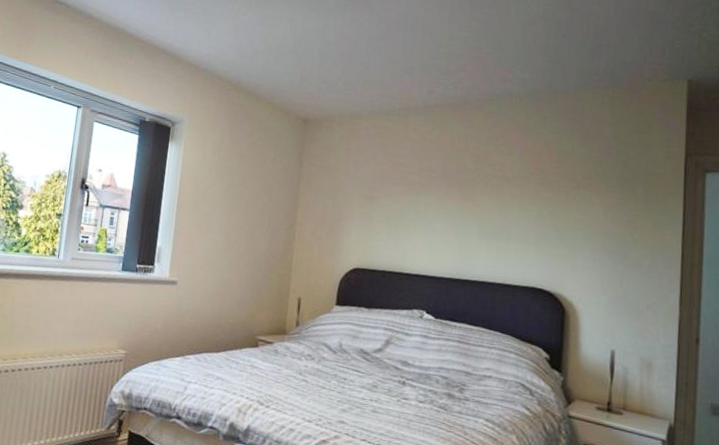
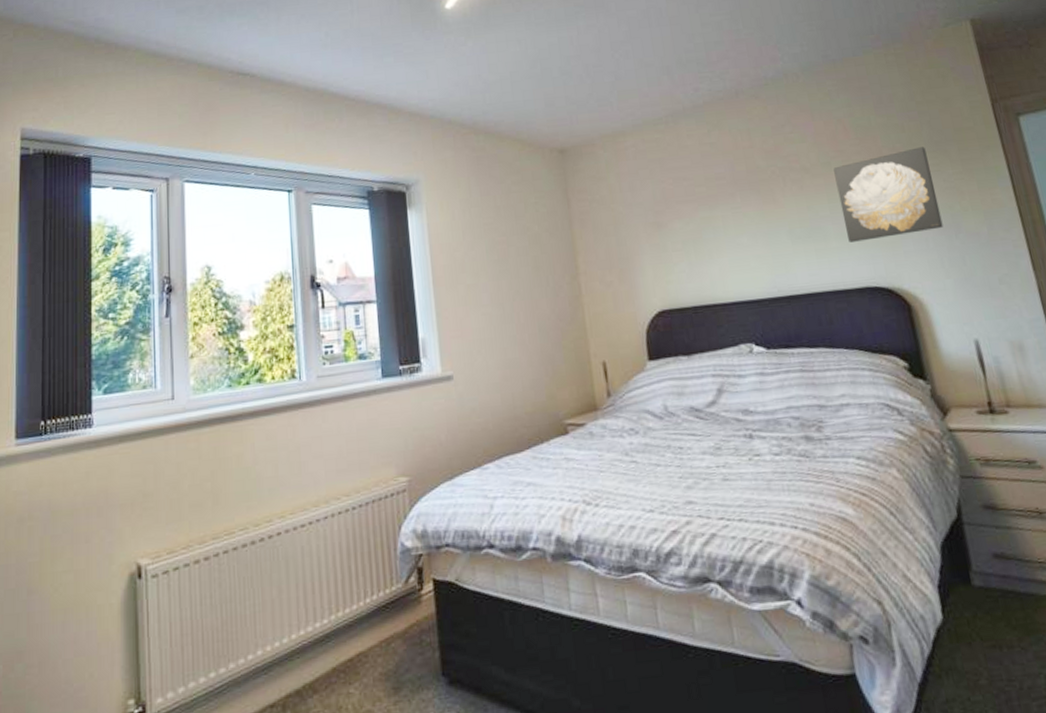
wall art: none [527,181,615,253] -> present [833,147,944,242]

